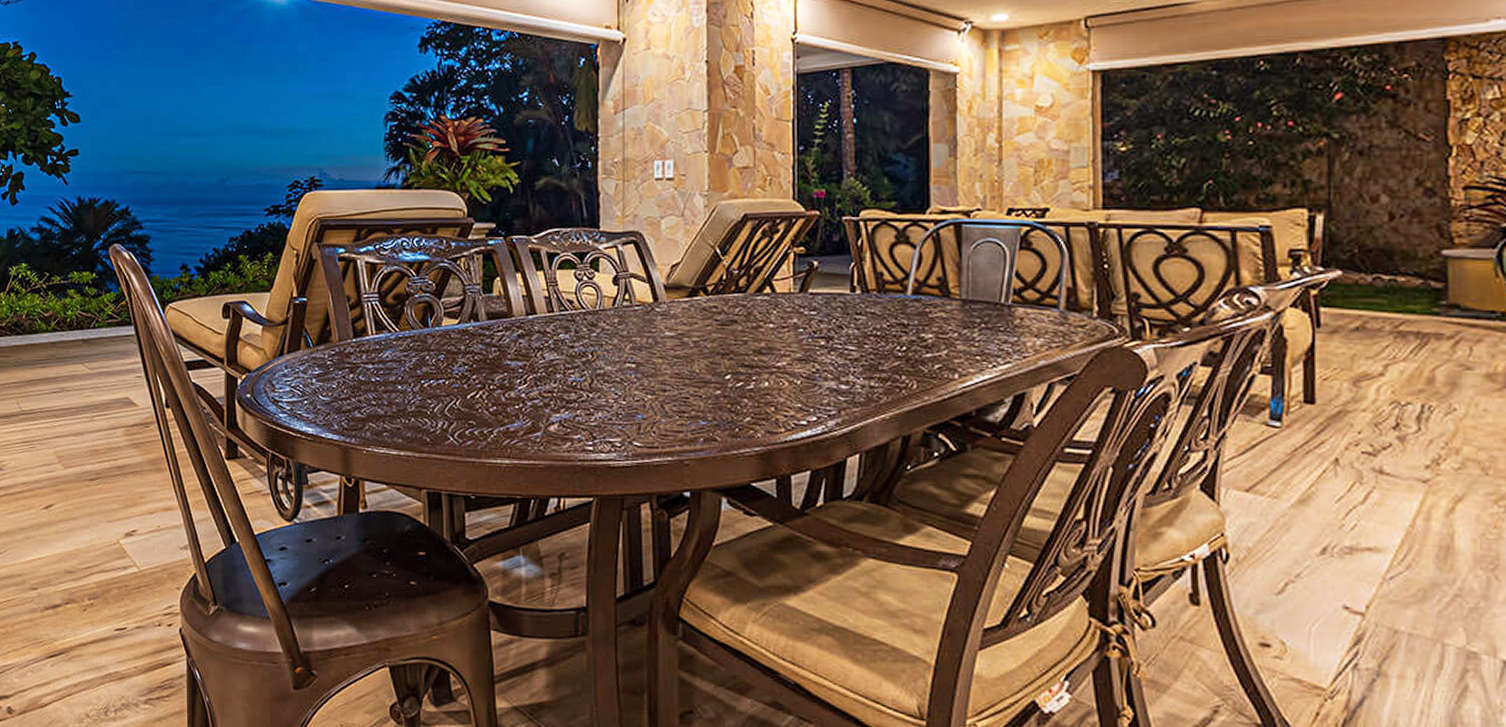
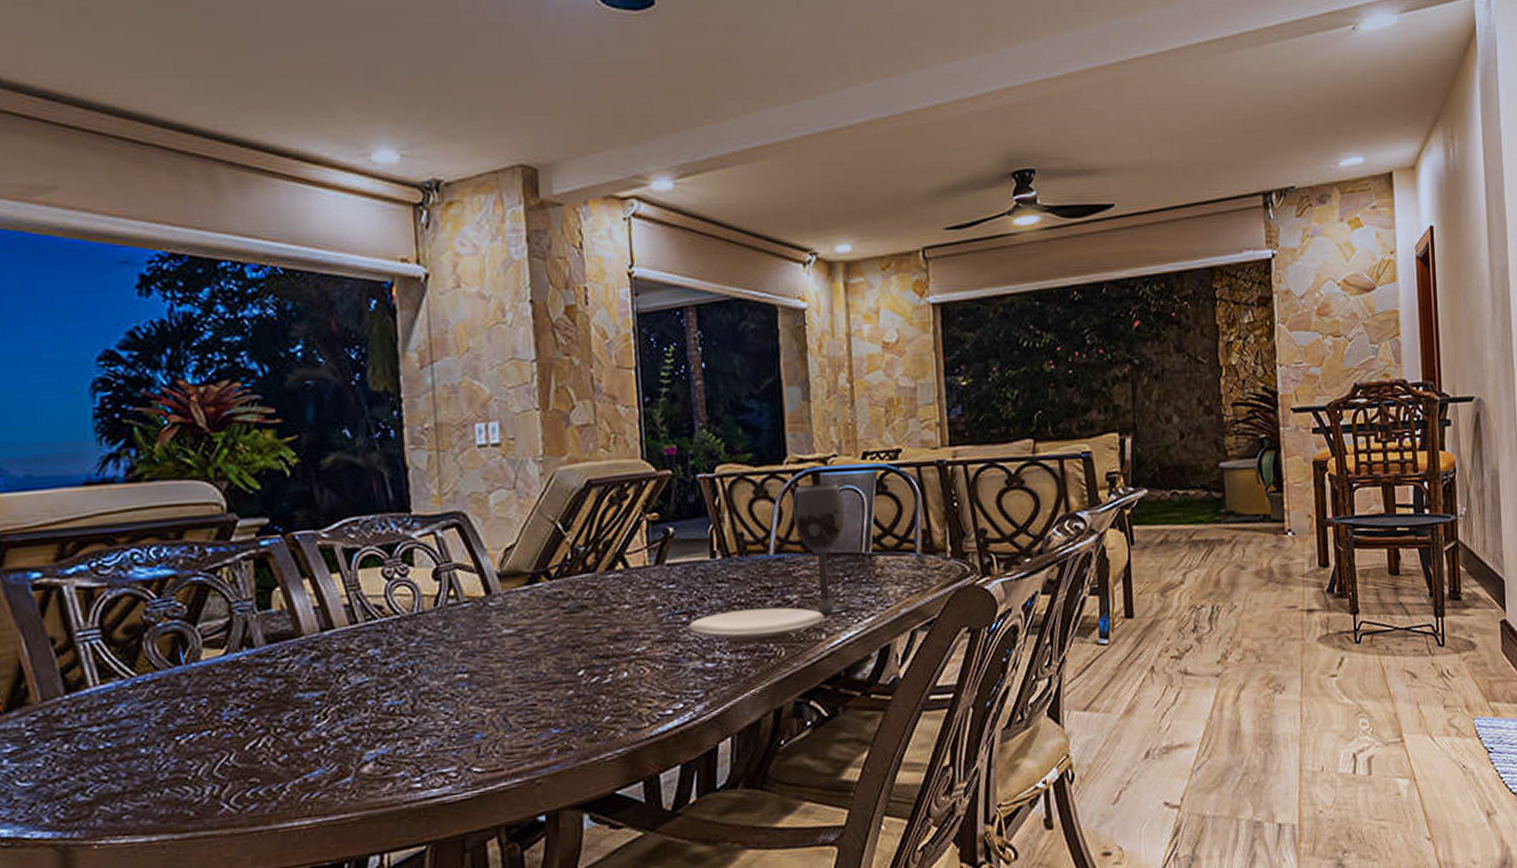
plate: none [827,341,958,373] -> present [689,607,824,642]
wine glass: none [932,235,986,356] -> present [792,483,851,615]

